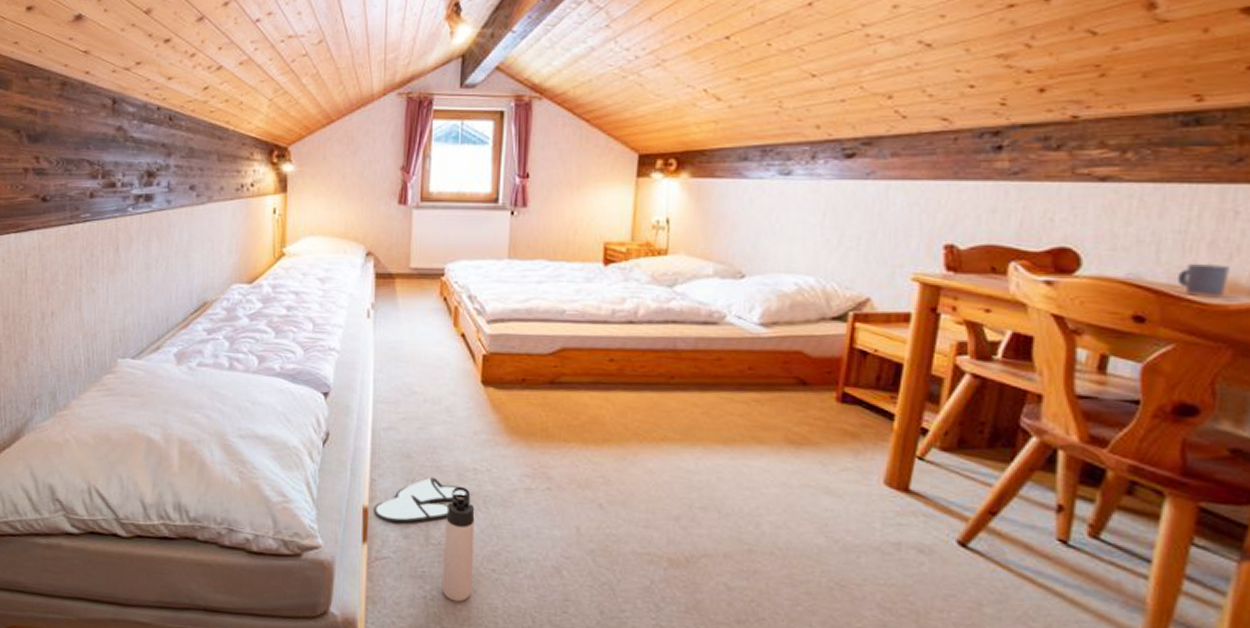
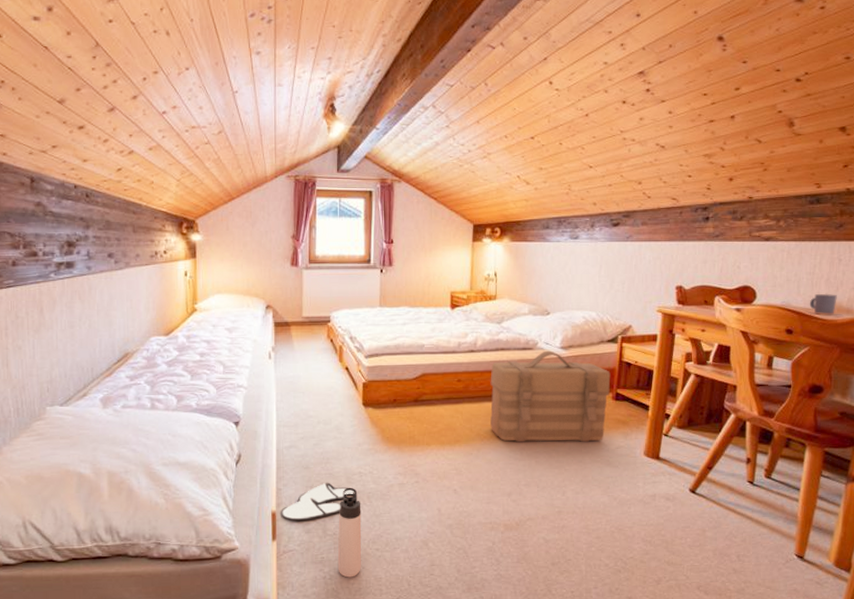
suitcase: none [653,327,835,457] -> present [490,350,611,443]

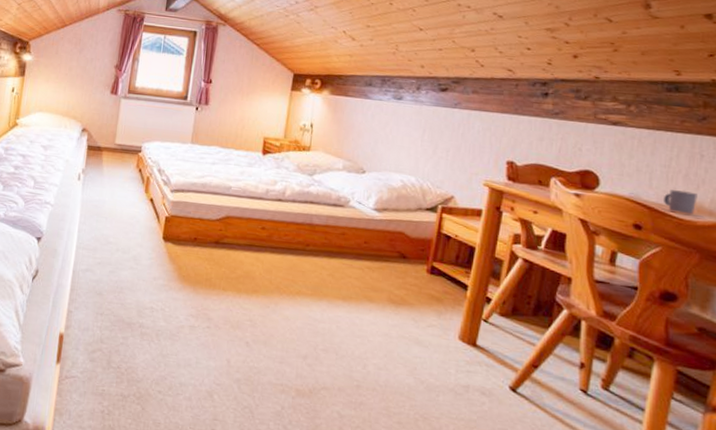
slippers: present [280,482,355,522] -> none [67,312,145,350]
thermos bottle: present [337,487,362,578] -> none [117,321,149,417]
suitcase: present [490,350,611,443] -> none [291,210,427,315]

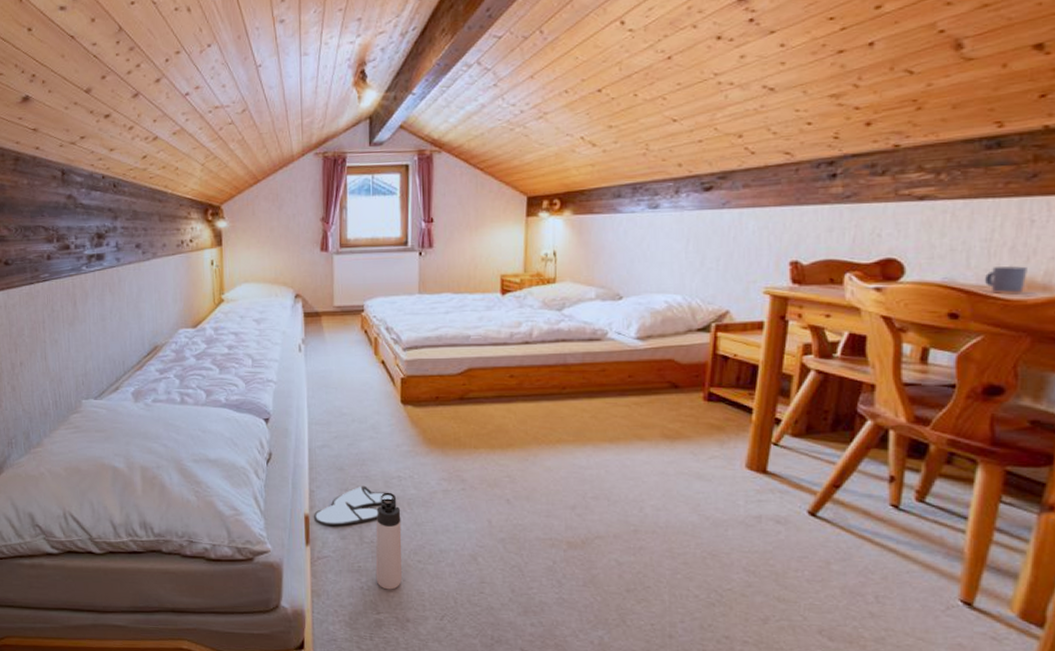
slippers: none [67,312,145,350] -> present [313,485,394,527]
thermos bottle: none [117,321,149,417] -> present [375,492,402,590]

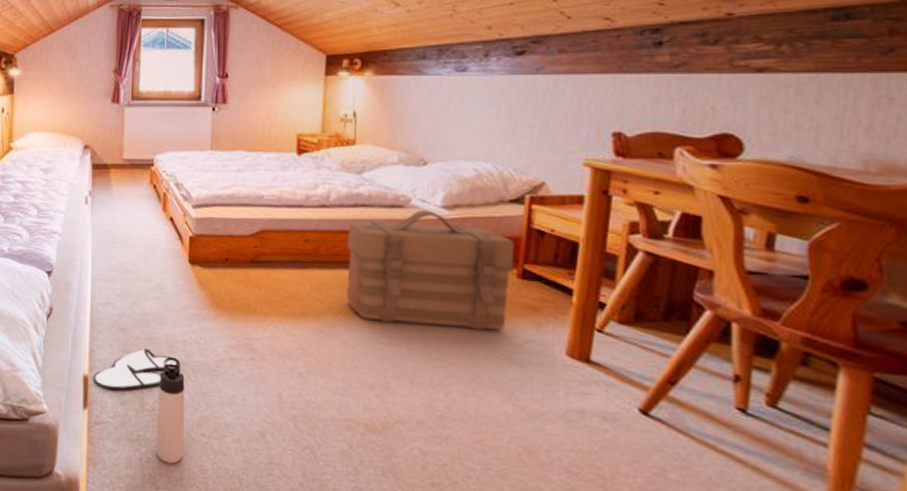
suitcase: none [549,341,701,450] -> present [347,209,515,330]
mug: present [984,266,1027,294] -> none [837,148,888,177]

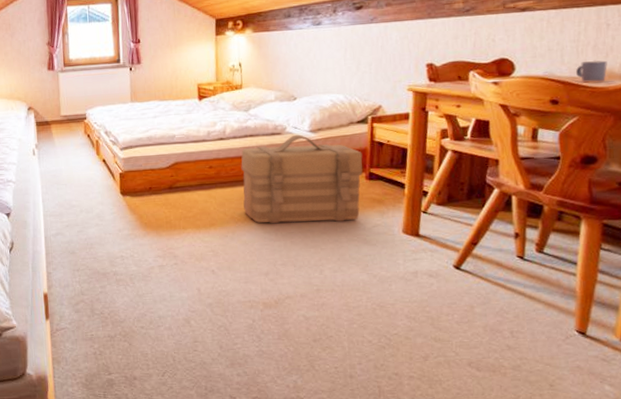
slippers: present [92,348,178,391] -> none [51,265,119,303]
thermos bottle: present [156,357,185,464] -> none [104,270,128,353]
mug: none [837,148,888,177] -> present [575,60,607,83]

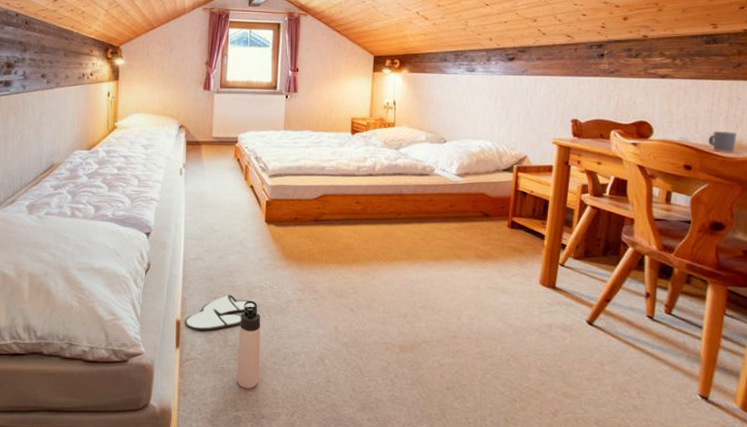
slippers: none [51,265,119,303] -> present [184,294,256,331]
thermos bottle: none [104,270,128,353] -> present [236,300,261,389]
suitcase: present [241,134,363,224] -> none [387,177,506,268]

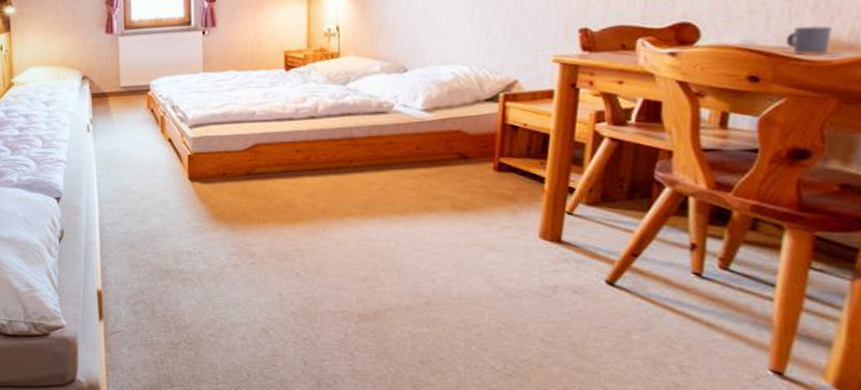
slippers: present [184,294,256,331] -> none [105,261,185,302]
thermos bottle: present [236,300,261,389] -> none [167,267,194,363]

